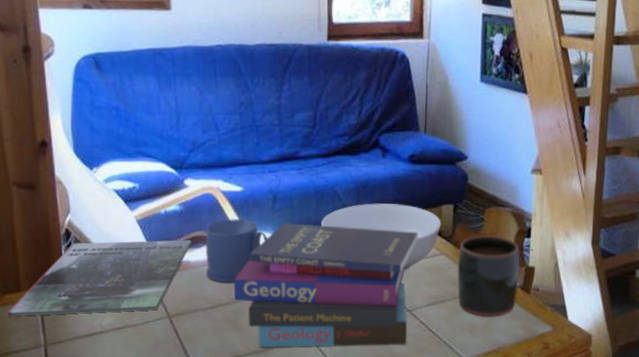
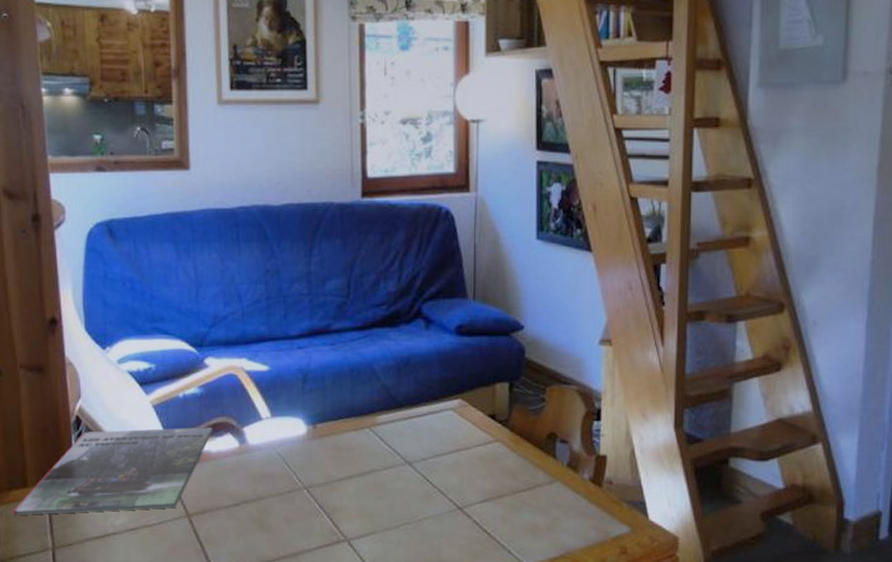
mug: present [205,219,268,282] -> none [227,402,298,476]
books: present [233,223,418,348] -> none [259,406,469,552]
bowl: present [320,203,442,271] -> none [356,382,496,461]
mug: present [457,235,520,316] -> none [515,418,589,515]

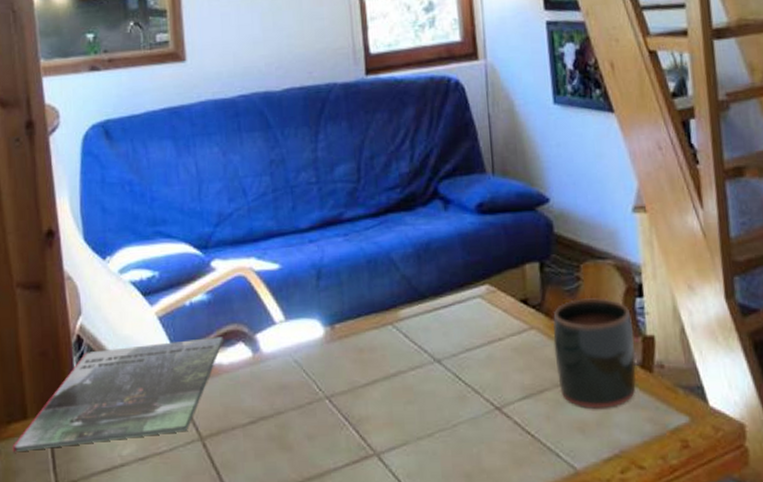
mug: none [515,418,589,515] -> present [552,297,637,409]

